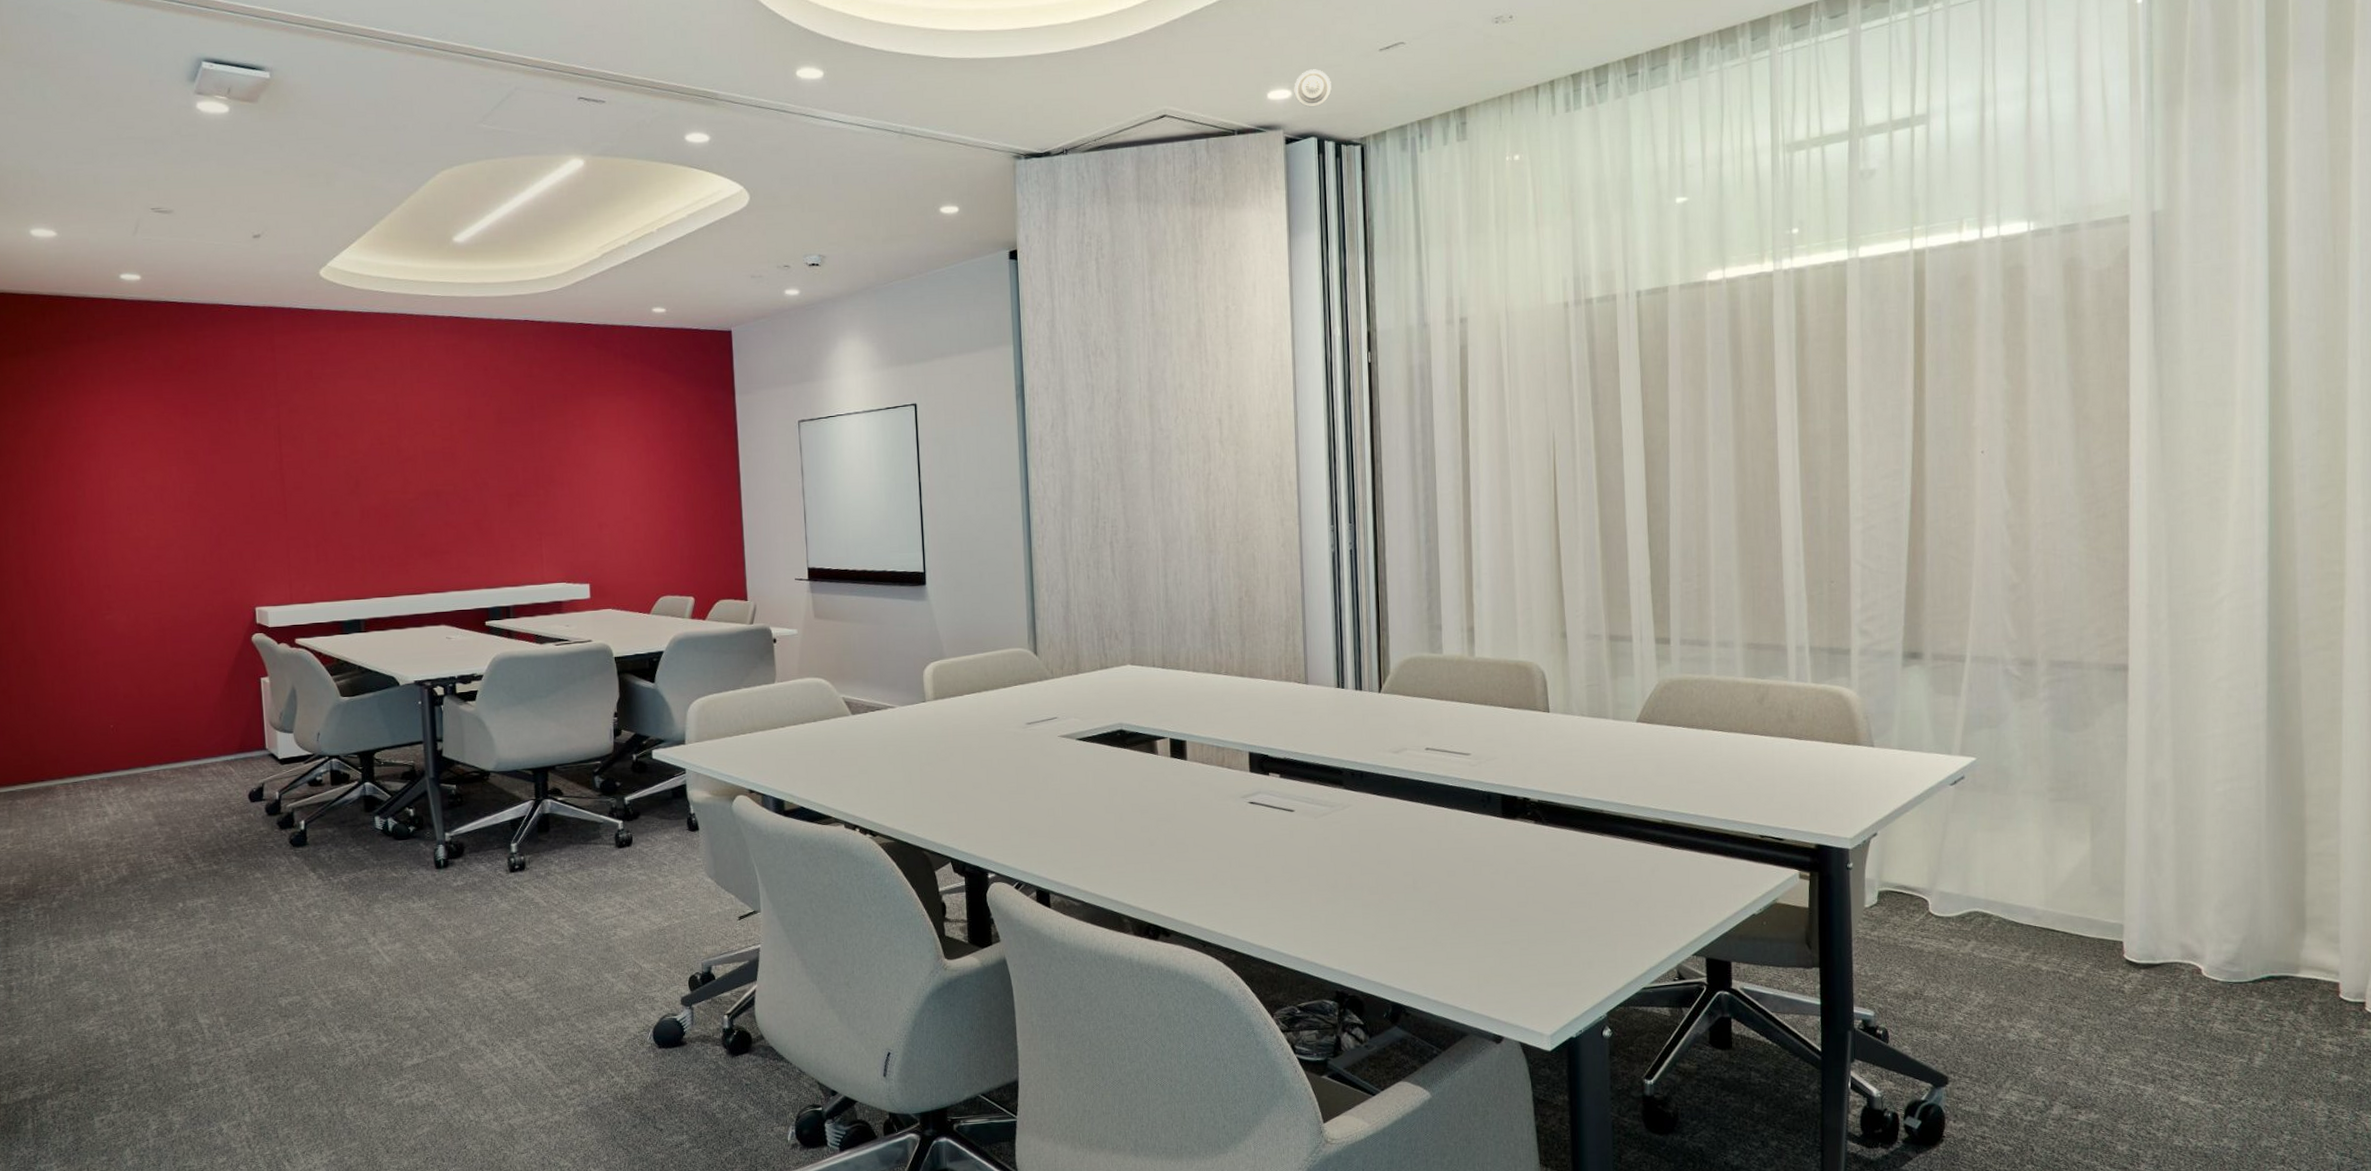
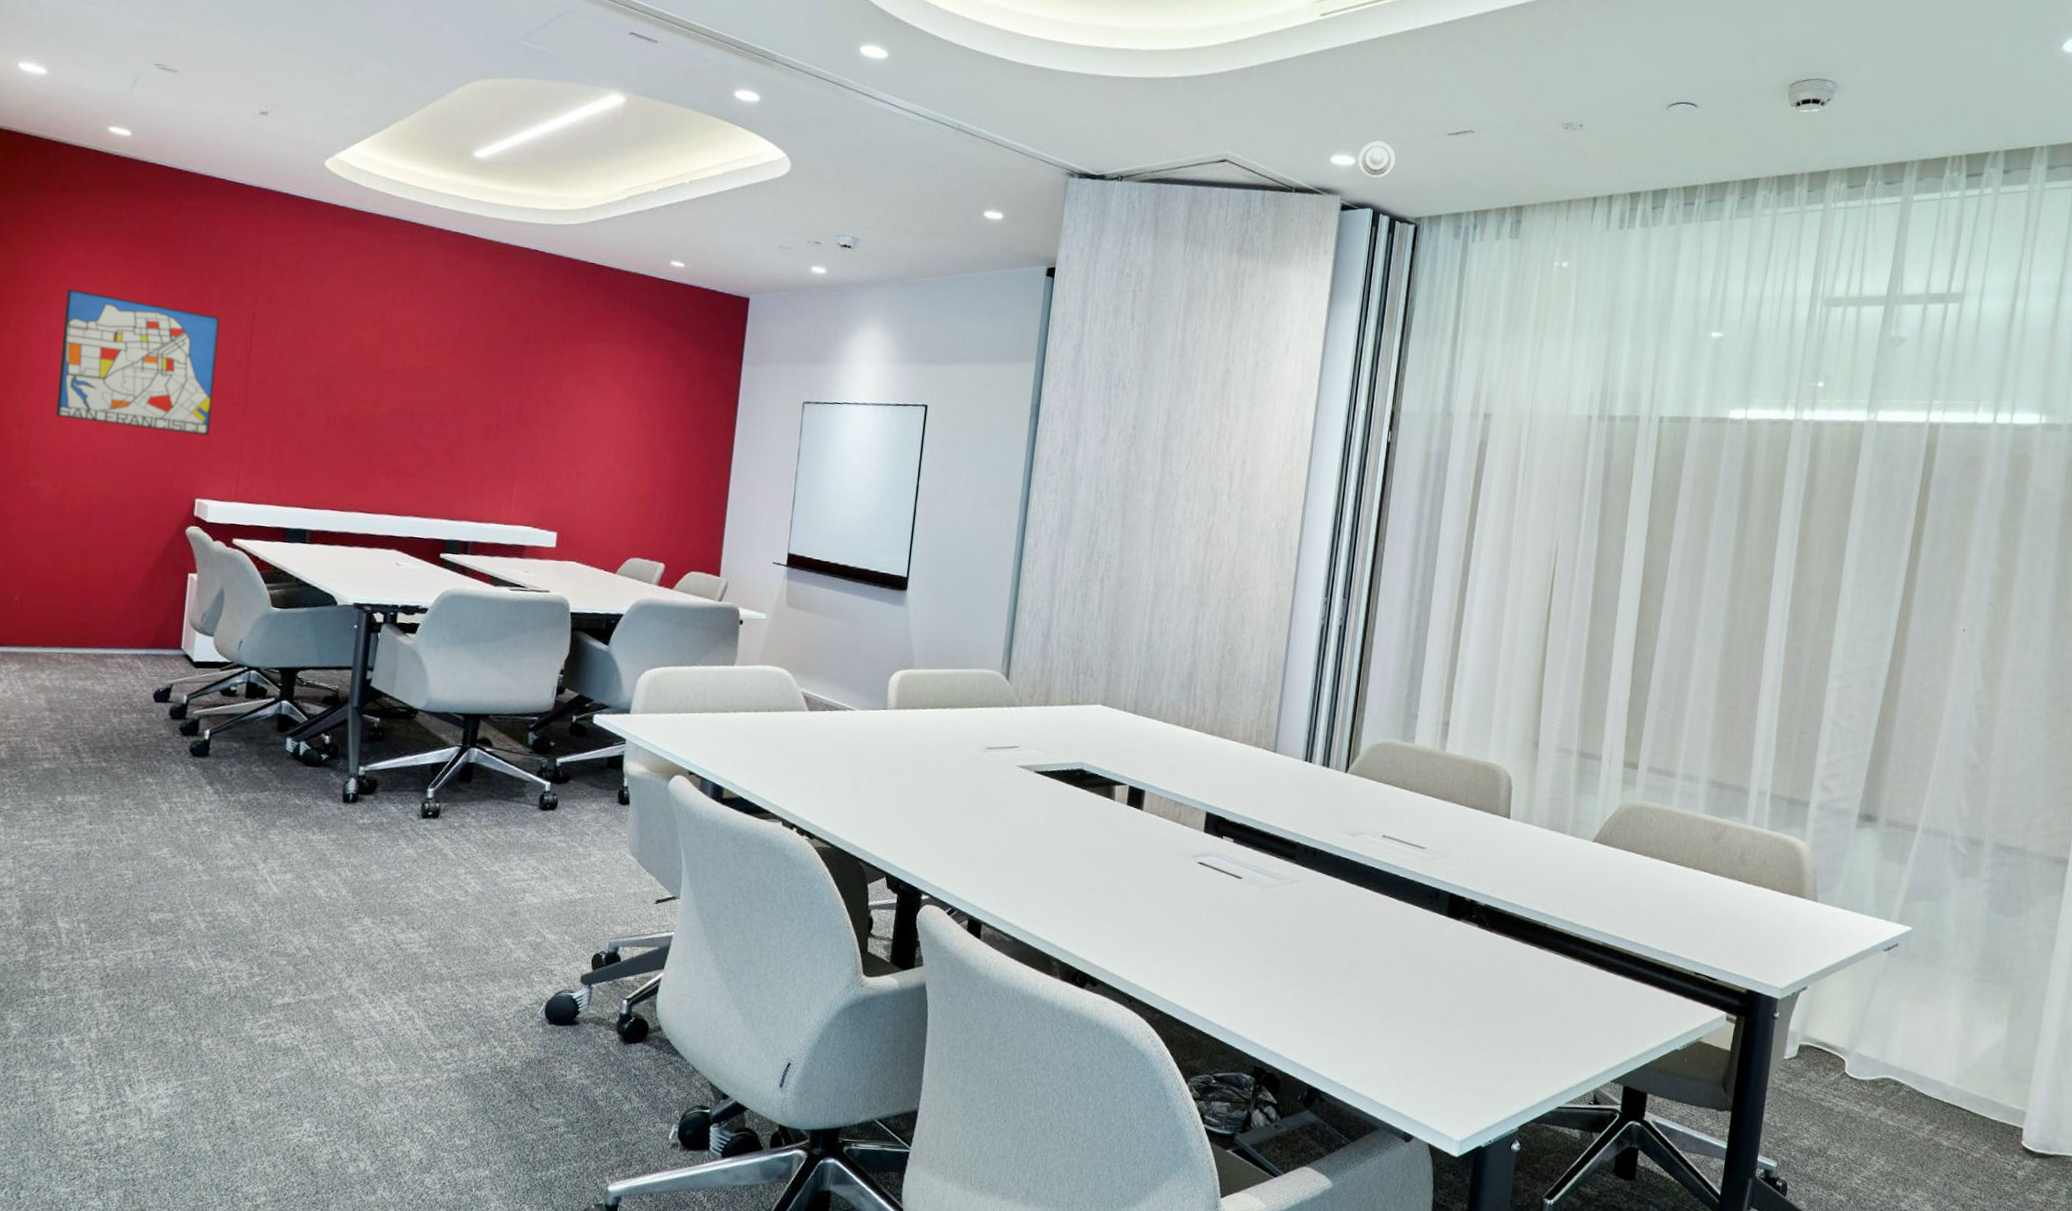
wall art: none [108,431,257,552] -> present [54,289,220,437]

